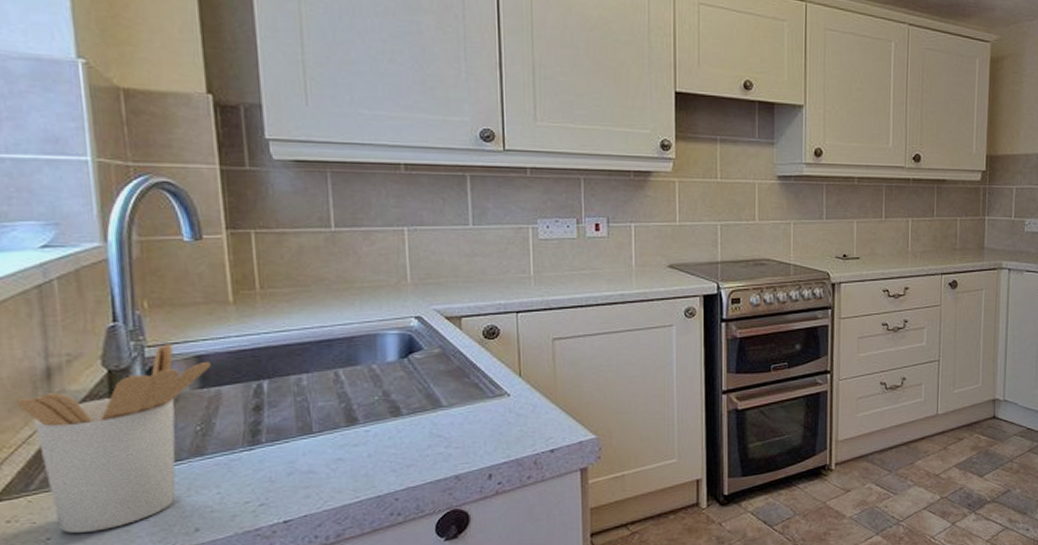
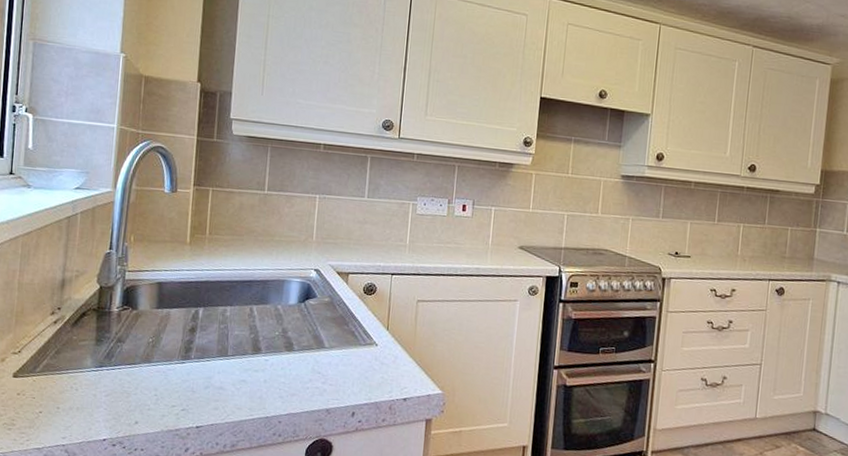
utensil holder: present [16,344,211,533] -> none [40,271,167,412]

